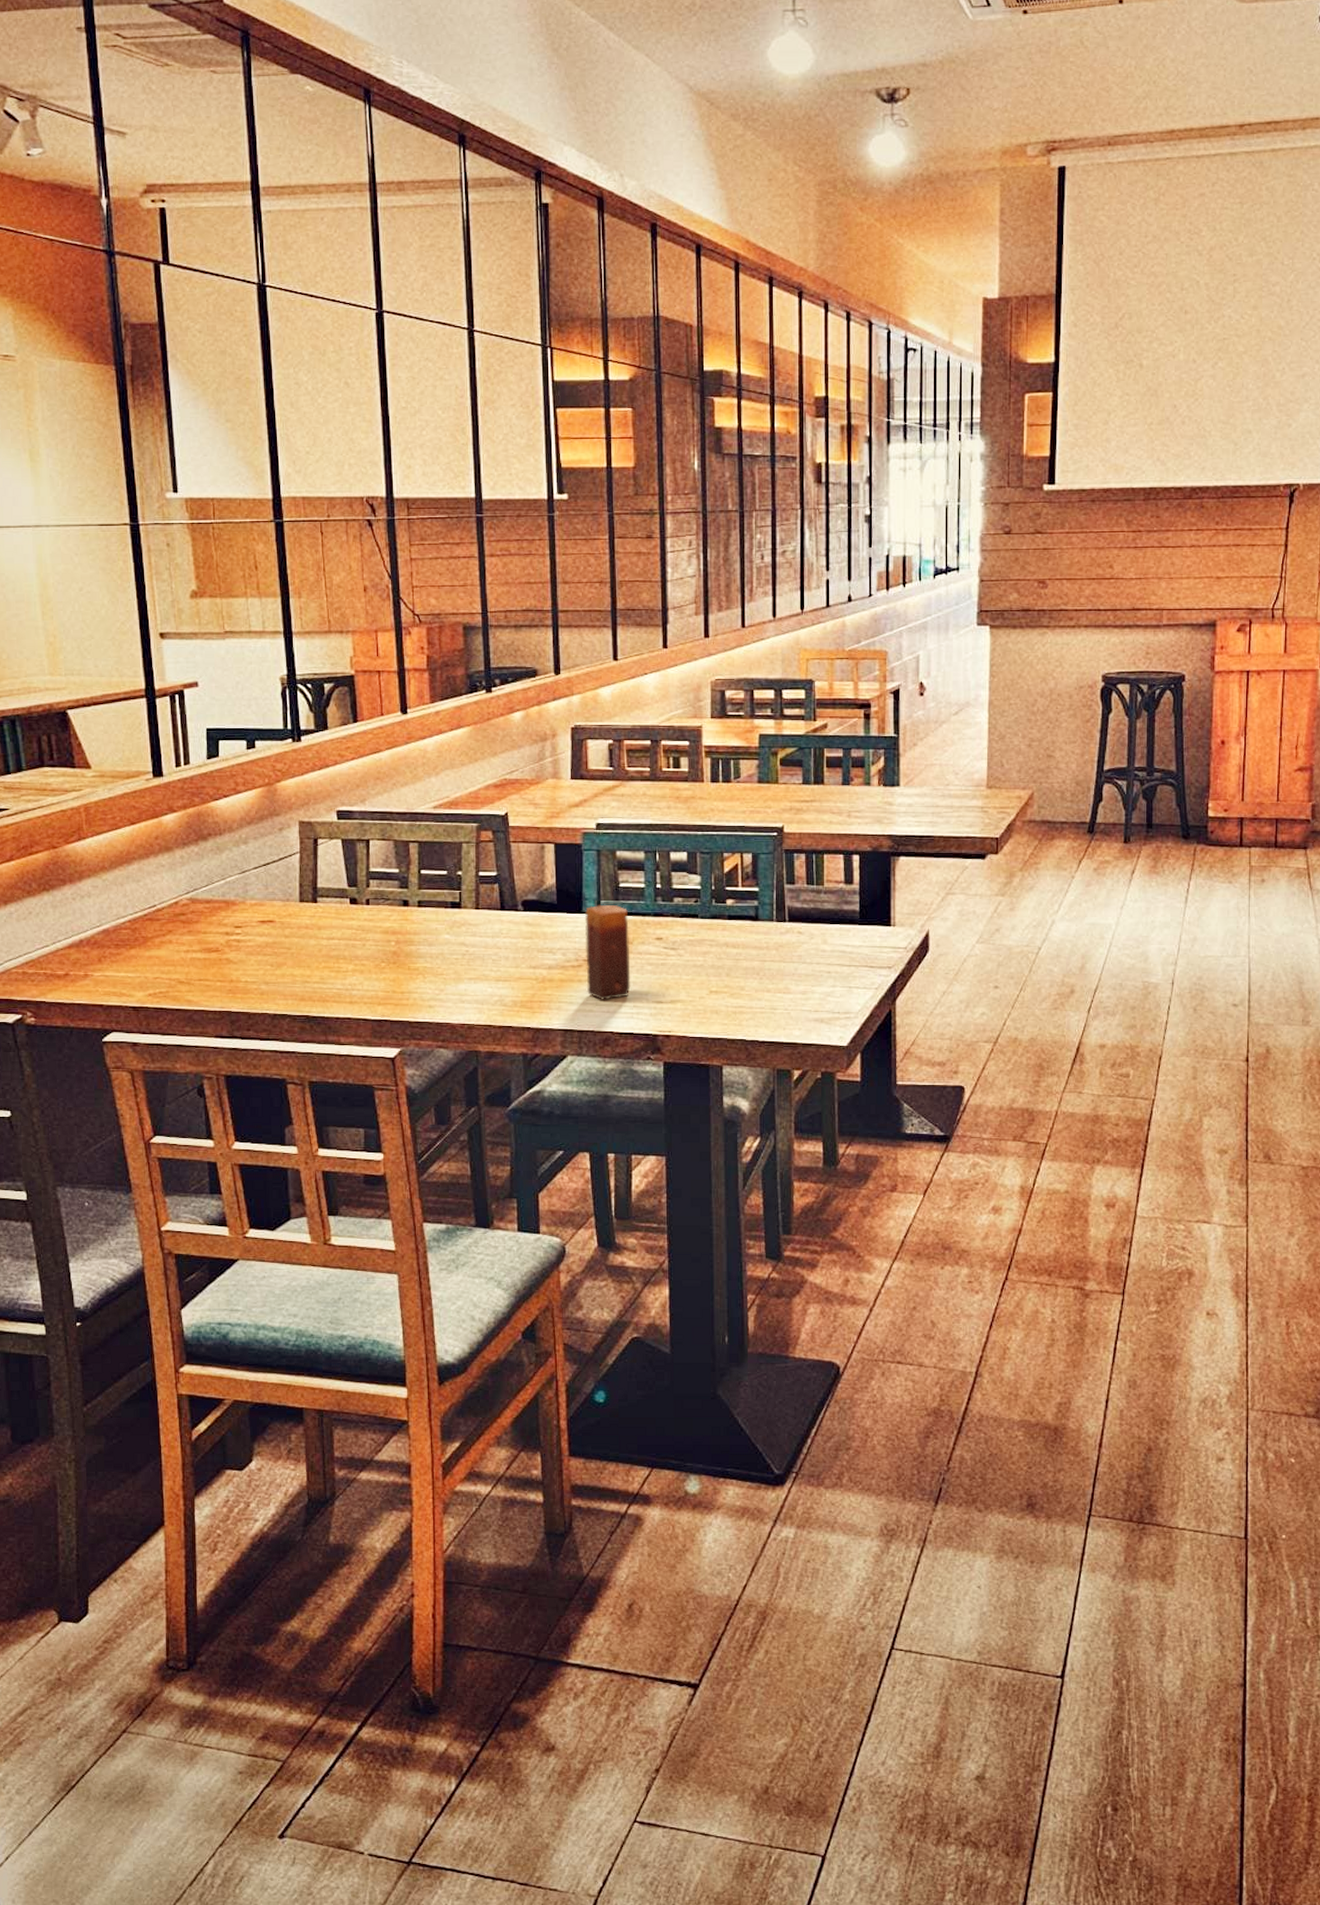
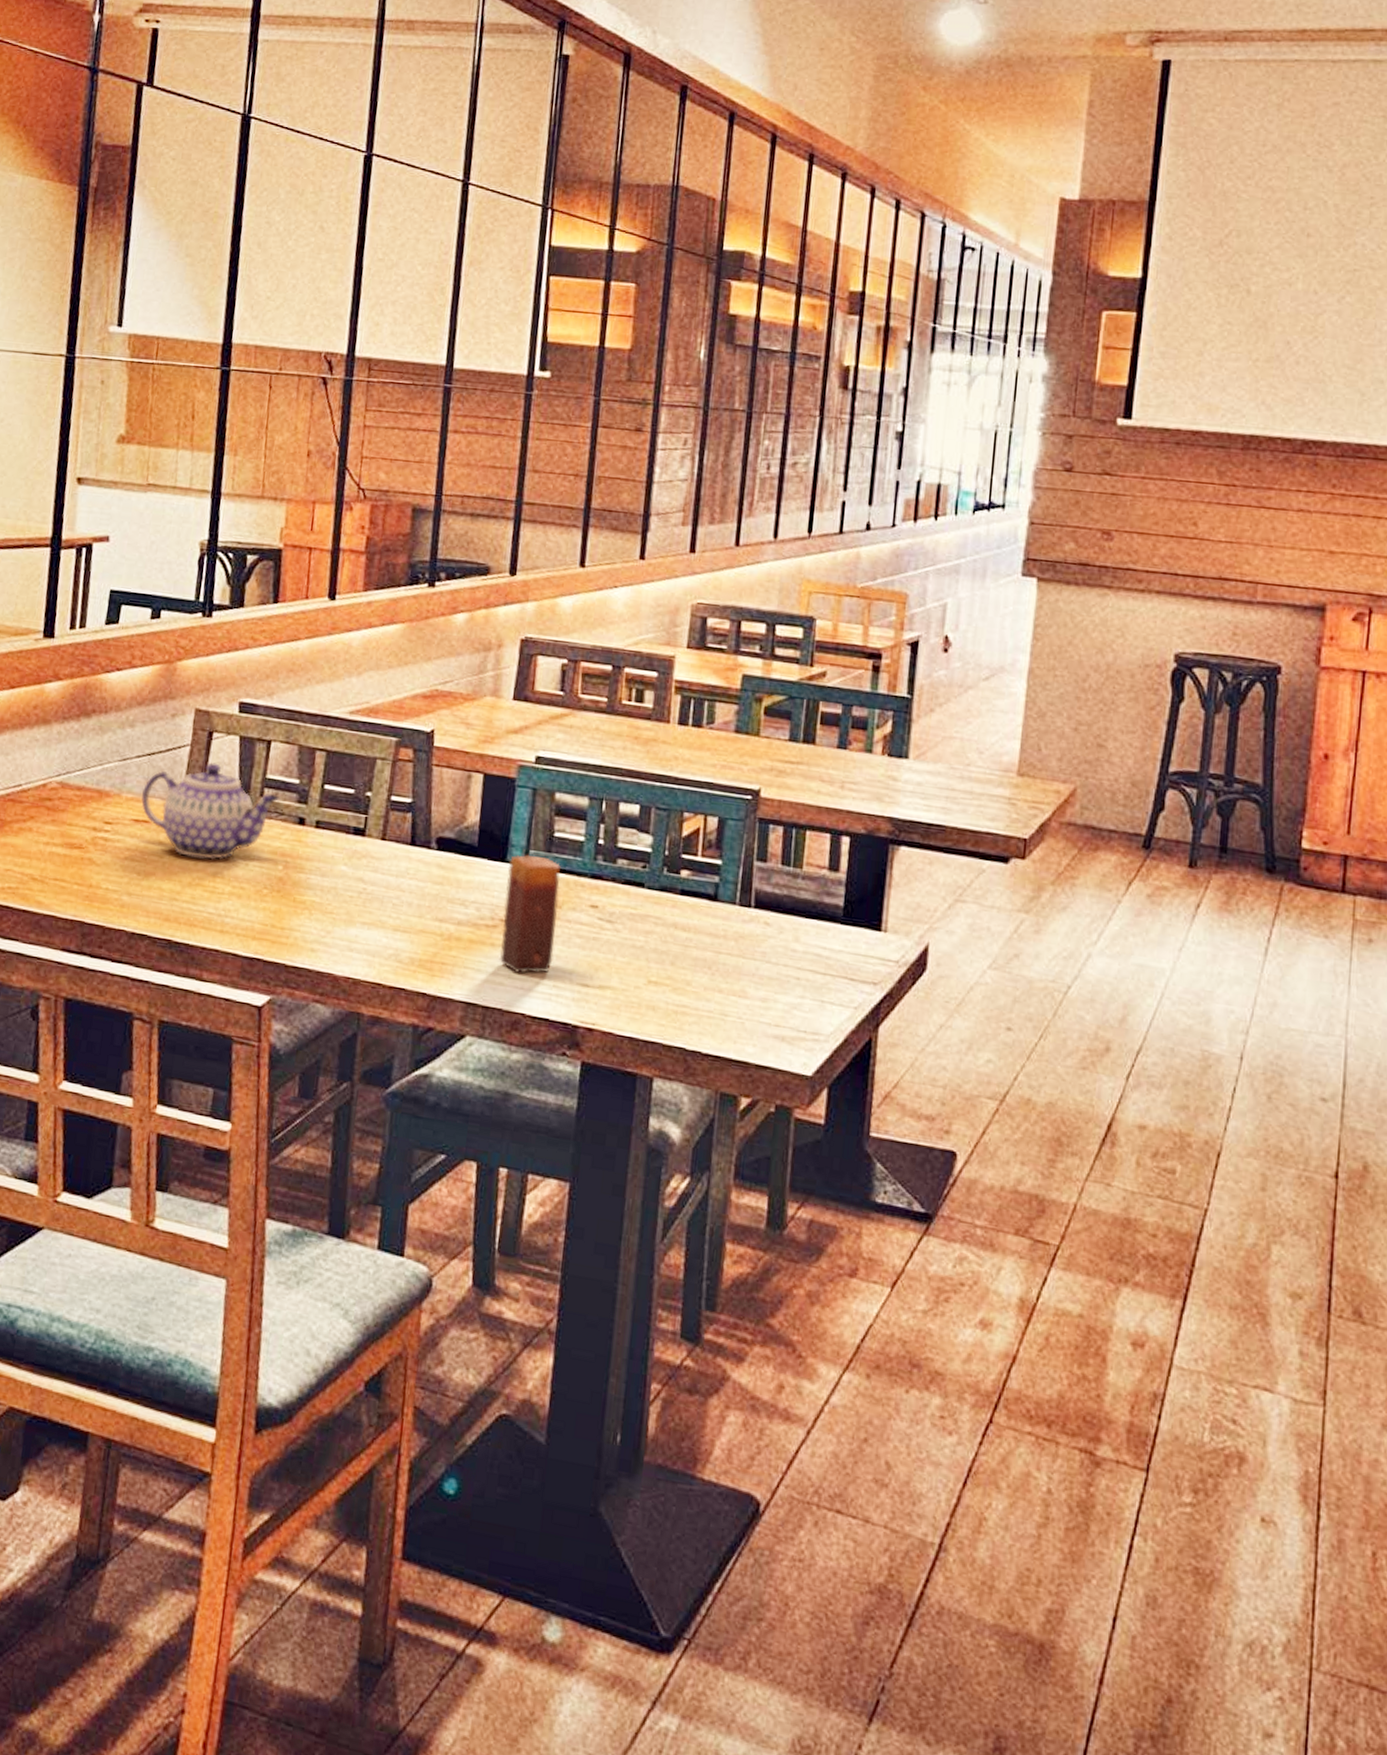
teapot: none [264,864,384,945] -> present [141,762,280,860]

